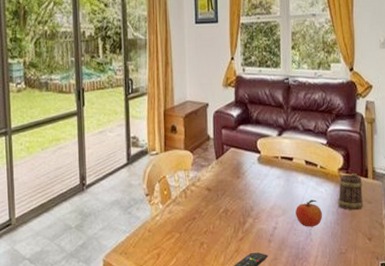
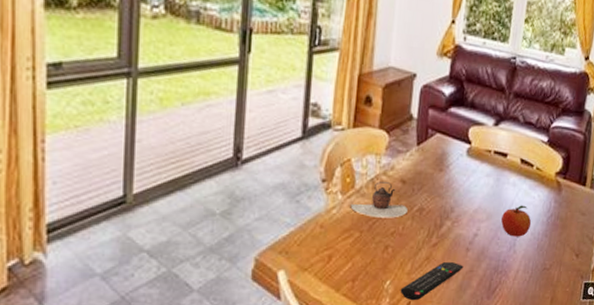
teapot: none [169,190,215,221] -> present [350,180,408,218]
mug: present [338,173,364,210] -> none [549,180,579,221]

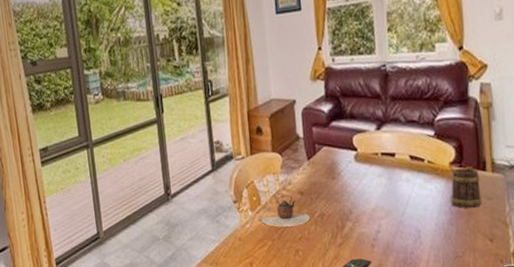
fruit: present [501,205,532,237] -> none [401,198,434,229]
mug: none [549,180,579,221] -> present [451,166,483,208]

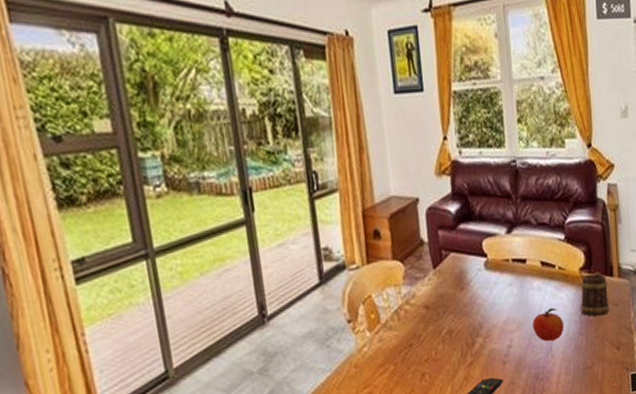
teapot: present [260,194,310,227] -> none [379,310,437,348]
fruit: none [401,198,434,229] -> present [532,308,565,342]

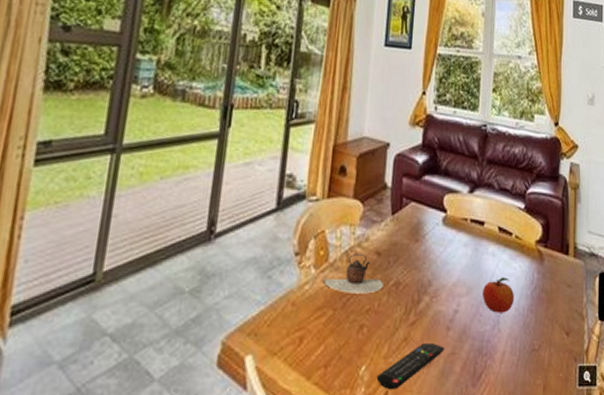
teapot: none [379,310,437,348] -> present [323,253,383,294]
mug: present [580,272,610,317] -> none [533,248,563,294]

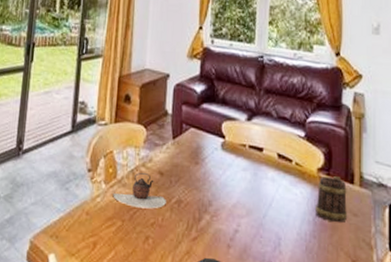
fruit: present [482,277,515,313] -> none [263,202,296,237]
mug: none [533,248,563,294] -> present [315,176,348,222]

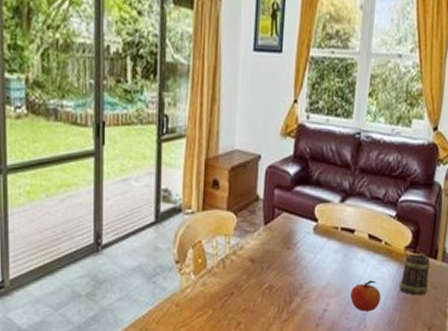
teapot: present [113,172,166,209] -> none [203,260,258,296]
fruit: none [263,202,296,237] -> present [350,280,381,312]

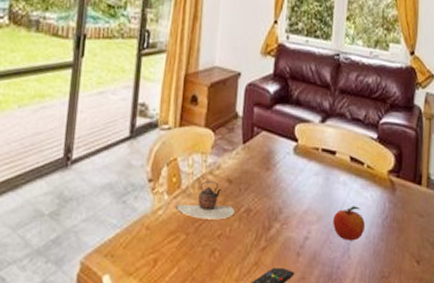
teapot: none [203,260,258,296] -> present [176,180,235,220]
mug: present [399,253,430,295] -> none [384,178,415,224]

